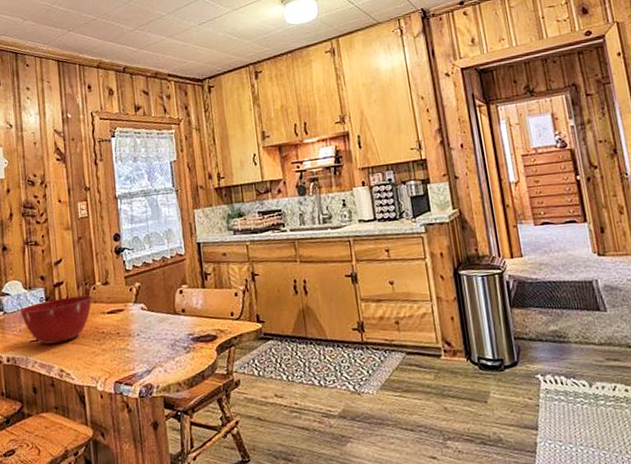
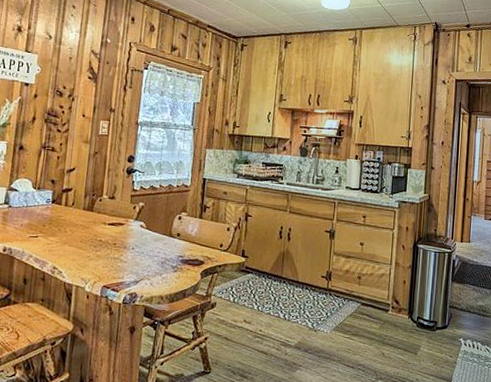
mixing bowl: present [19,295,93,344] -> none [24,203,98,243]

